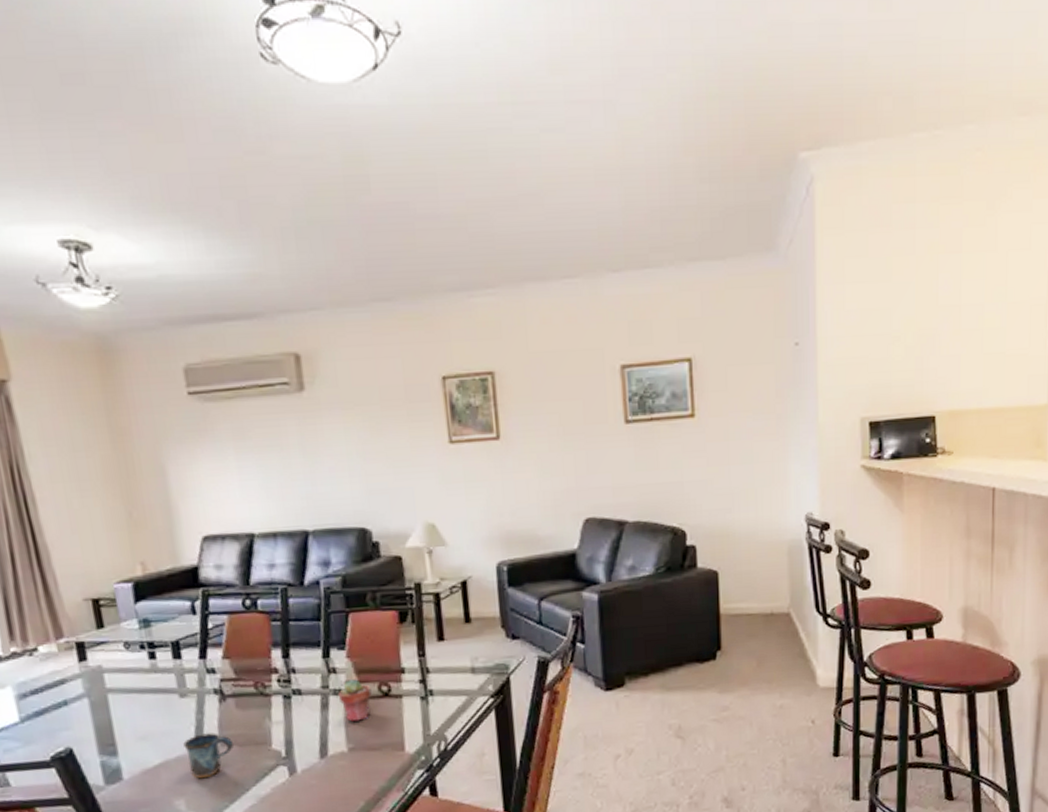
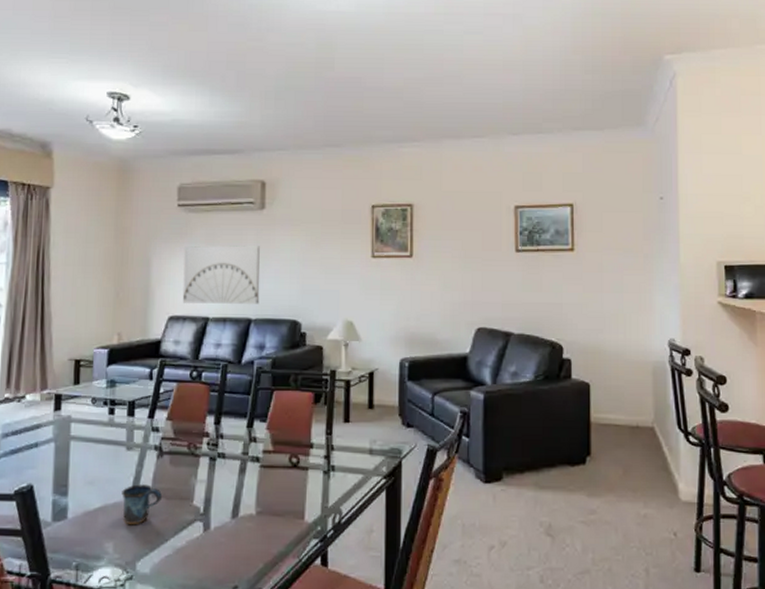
wall art: none [207,439,316,518] -> present [182,245,260,305]
potted succulent: present [338,679,372,722] -> none [254,449,283,487]

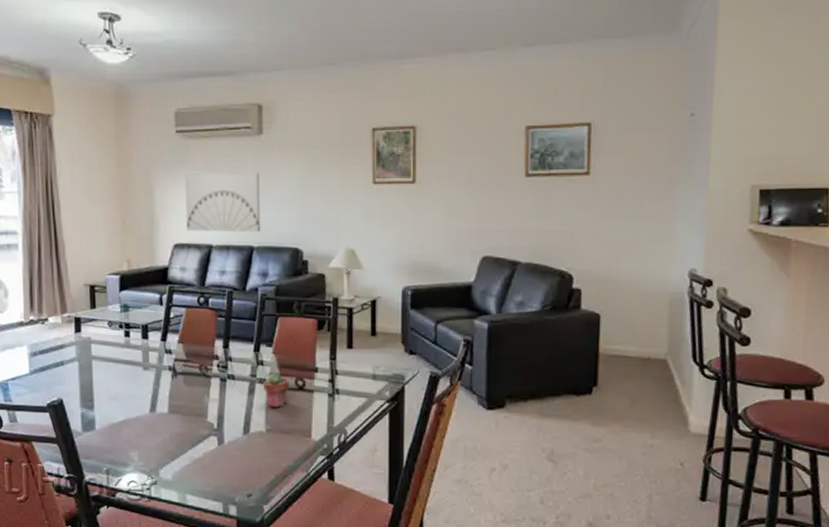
mug: present [122,484,162,525] -> none [142,401,178,438]
potted succulent: none [254,449,283,487] -> present [262,372,289,408]

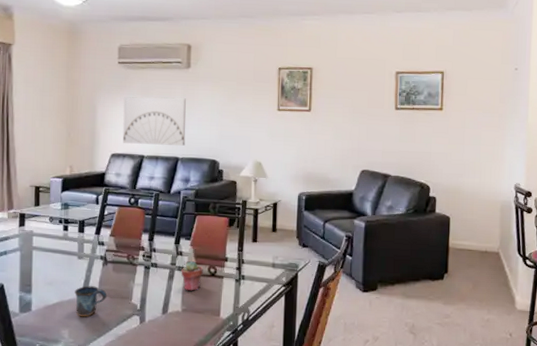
mug: none [142,401,178,438] -> present [75,286,107,317]

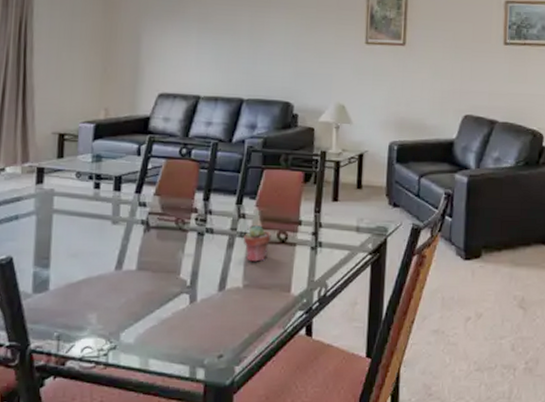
mug: present [75,286,107,317] -> none [106,257,148,297]
wall art: present [122,97,186,147] -> none [173,24,254,86]

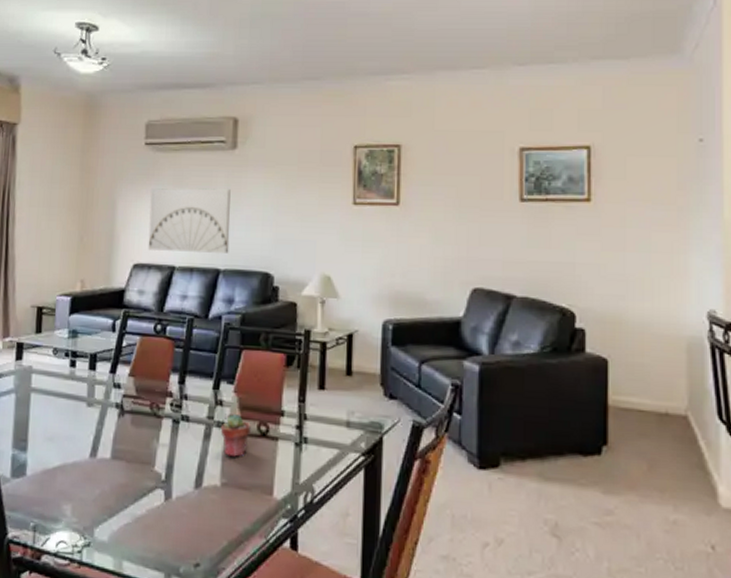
wall art: none [173,24,254,86] -> present [148,188,231,254]

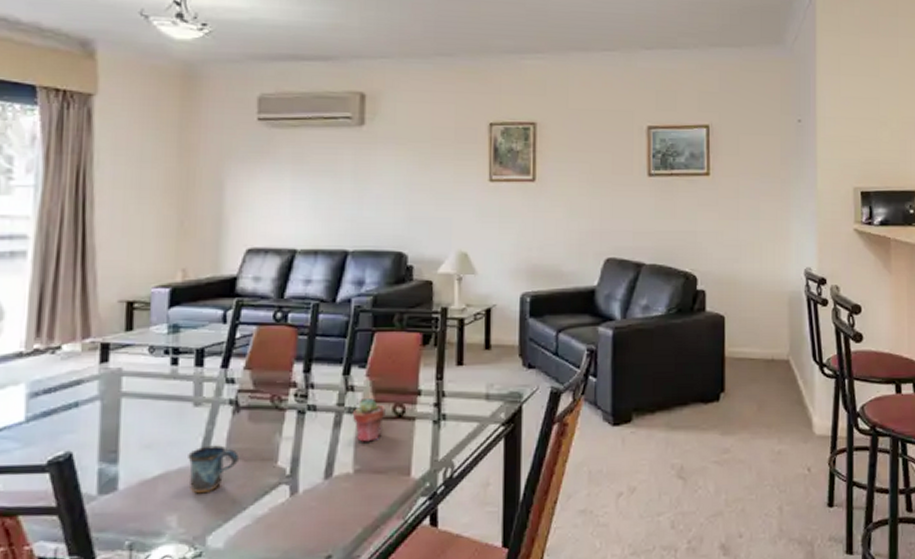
mug: none [81,444,122,488] -> present [188,445,238,494]
wall art: present [148,188,231,254] -> none [264,166,359,235]

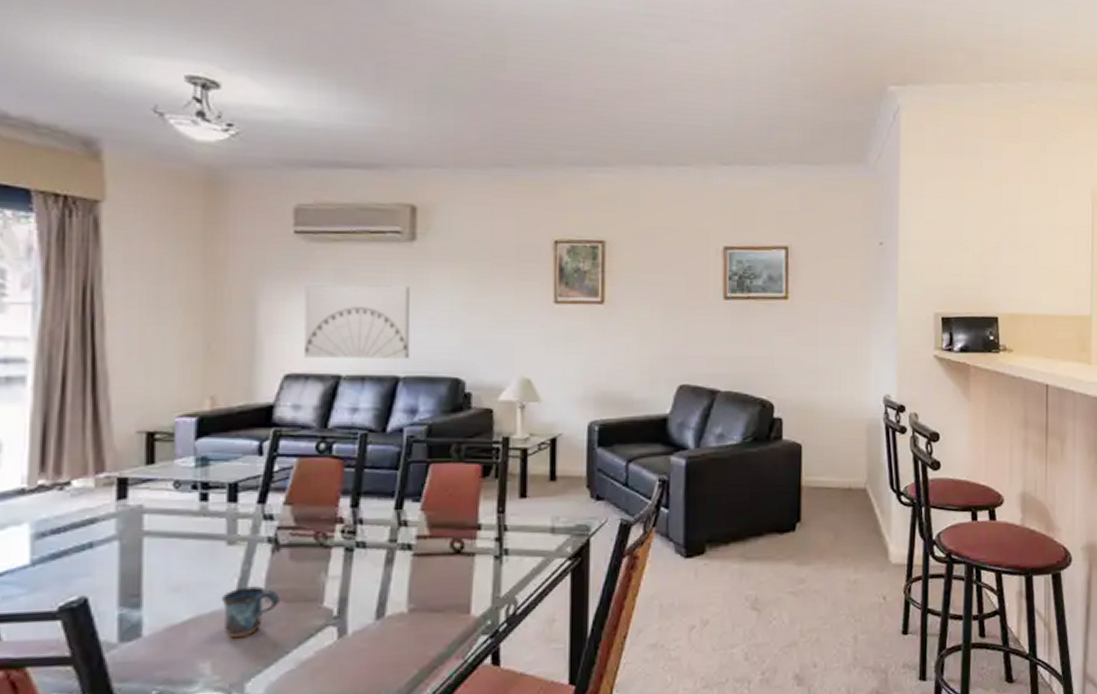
wall art: none [264,166,359,235] -> present [303,285,411,360]
potted succulent: present [352,398,386,442] -> none [405,534,443,580]

